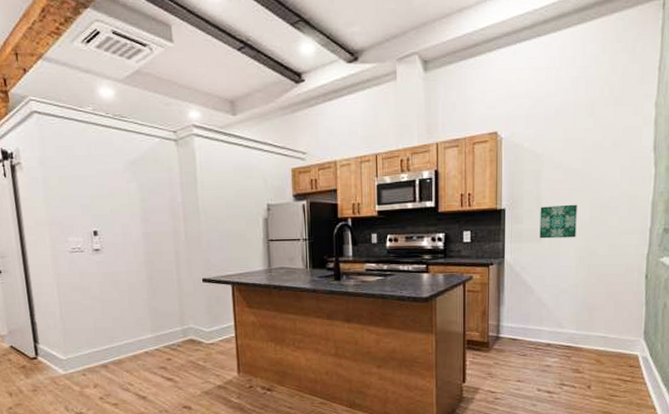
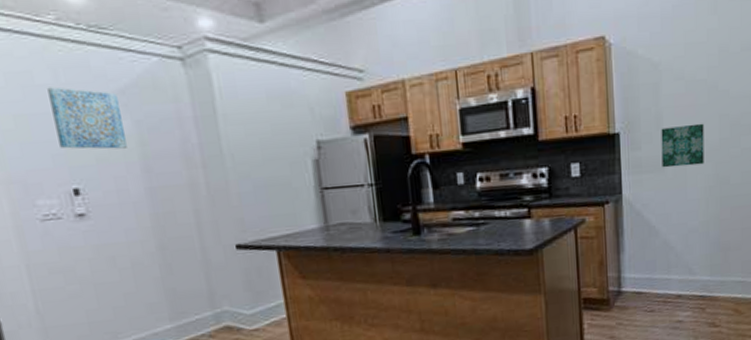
wall art: none [83,157,132,204] -> present [47,87,127,150]

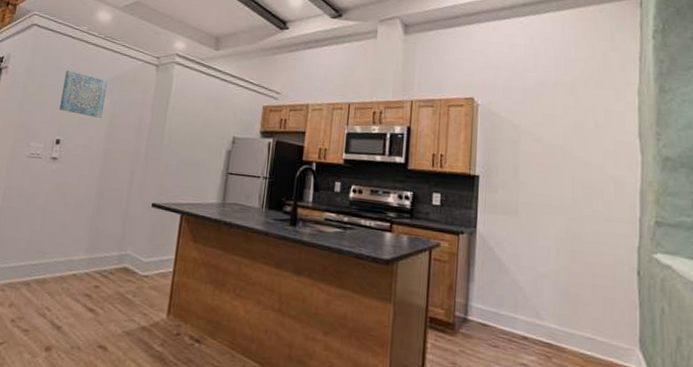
wall art: present [661,123,704,168] -> none [516,178,557,217]

